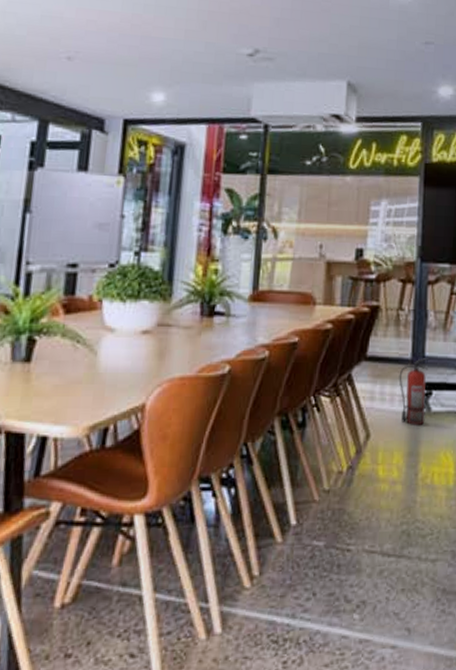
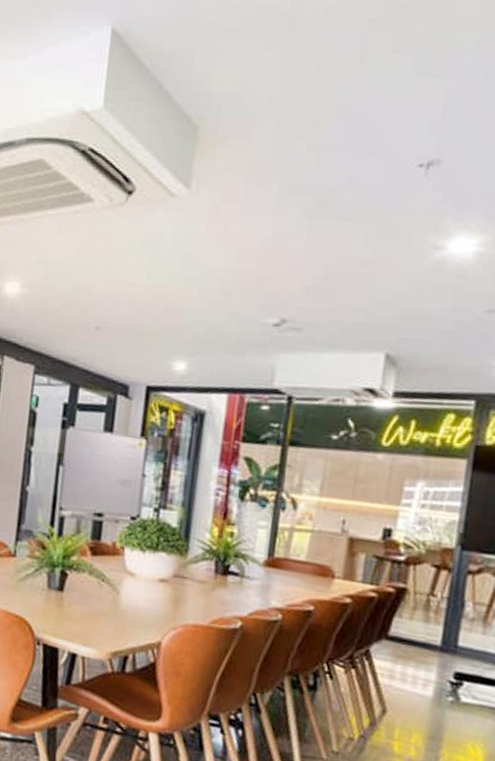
fire extinguisher: present [399,358,429,426] -> none [424,647,463,714]

